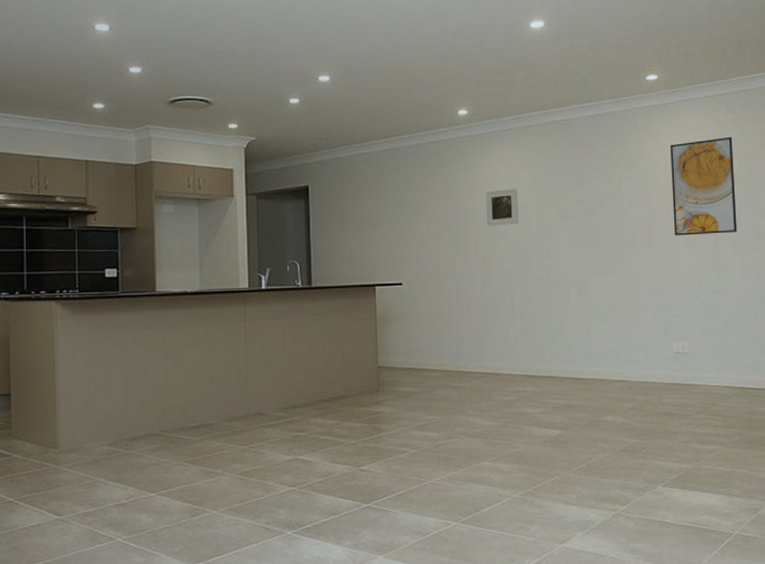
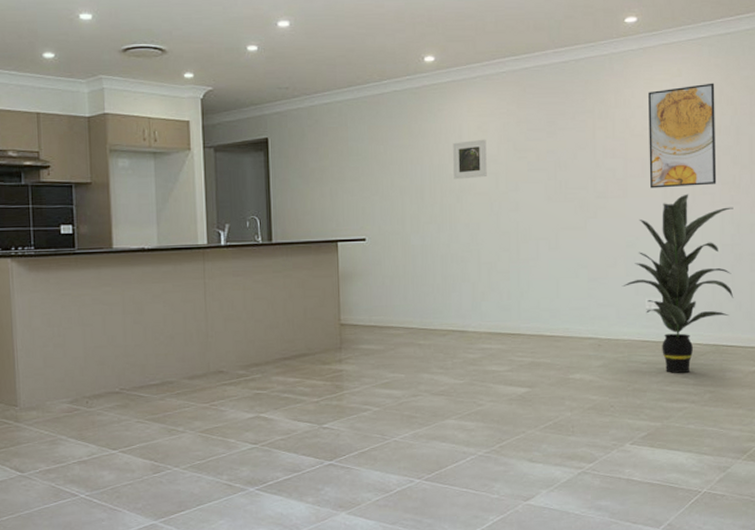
indoor plant: none [650,241,758,416] -> present [622,194,734,373]

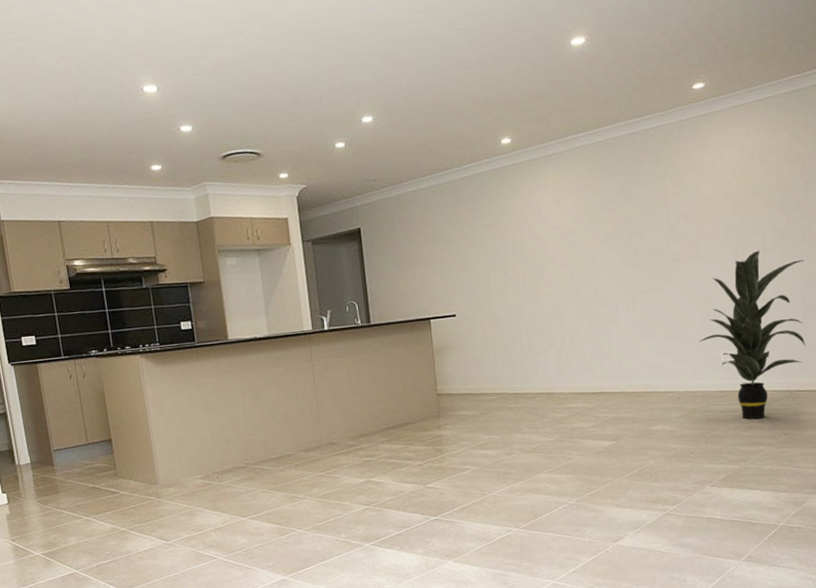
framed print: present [453,139,487,180] -> none [532,213,566,254]
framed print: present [648,83,717,189] -> none [718,140,787,248]

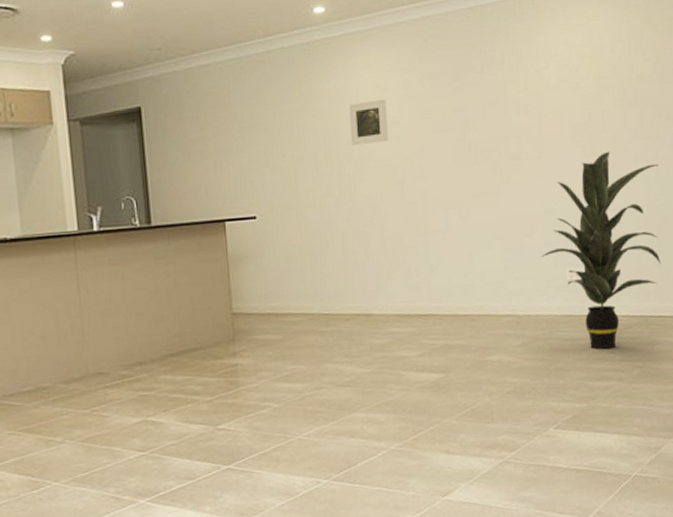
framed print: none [532,213,566,254] -> present [349,98,388,146]

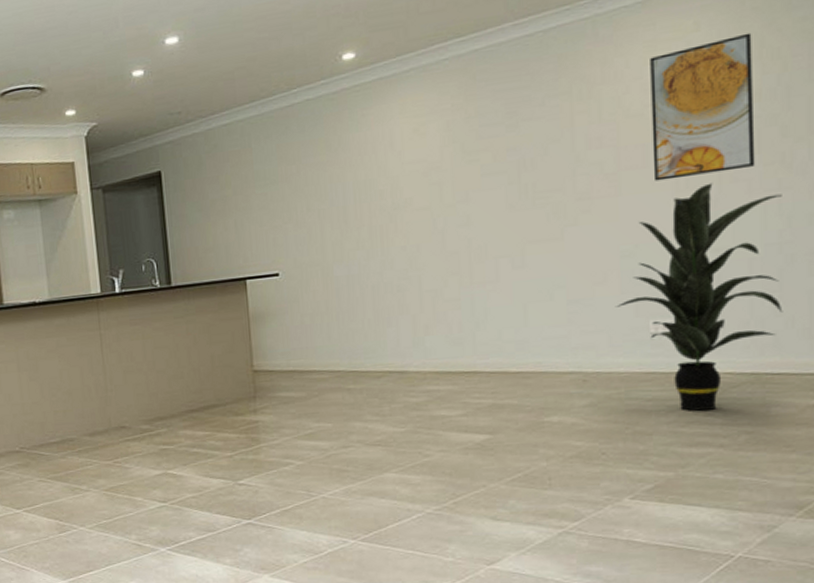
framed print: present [349,98,388,146] -> none [382,143,427,196]
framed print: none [563,26,640,147] -> present [650,32,755,181]

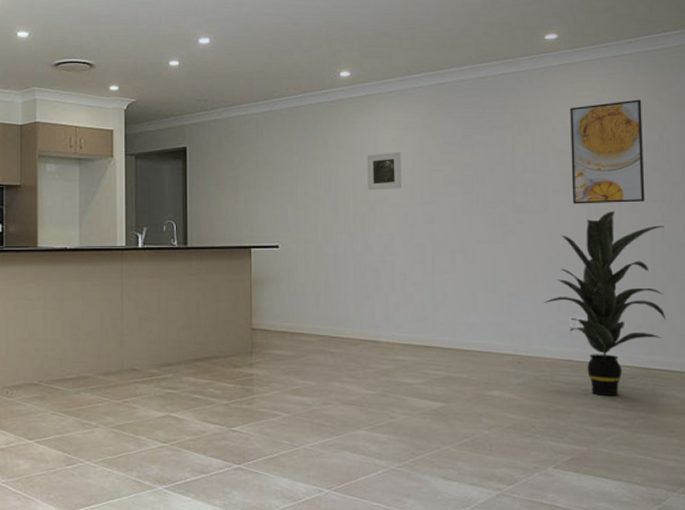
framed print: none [382,143,427,196] -> present [367,151,402,191]

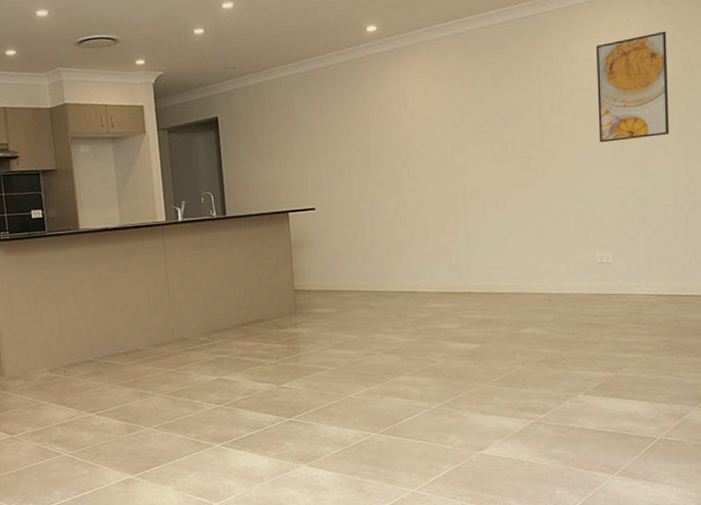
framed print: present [367,151,402,191] -> none [398,104,433,146]
indoor plant: present [543,210,667,396] -> none [571,145,689,325]

